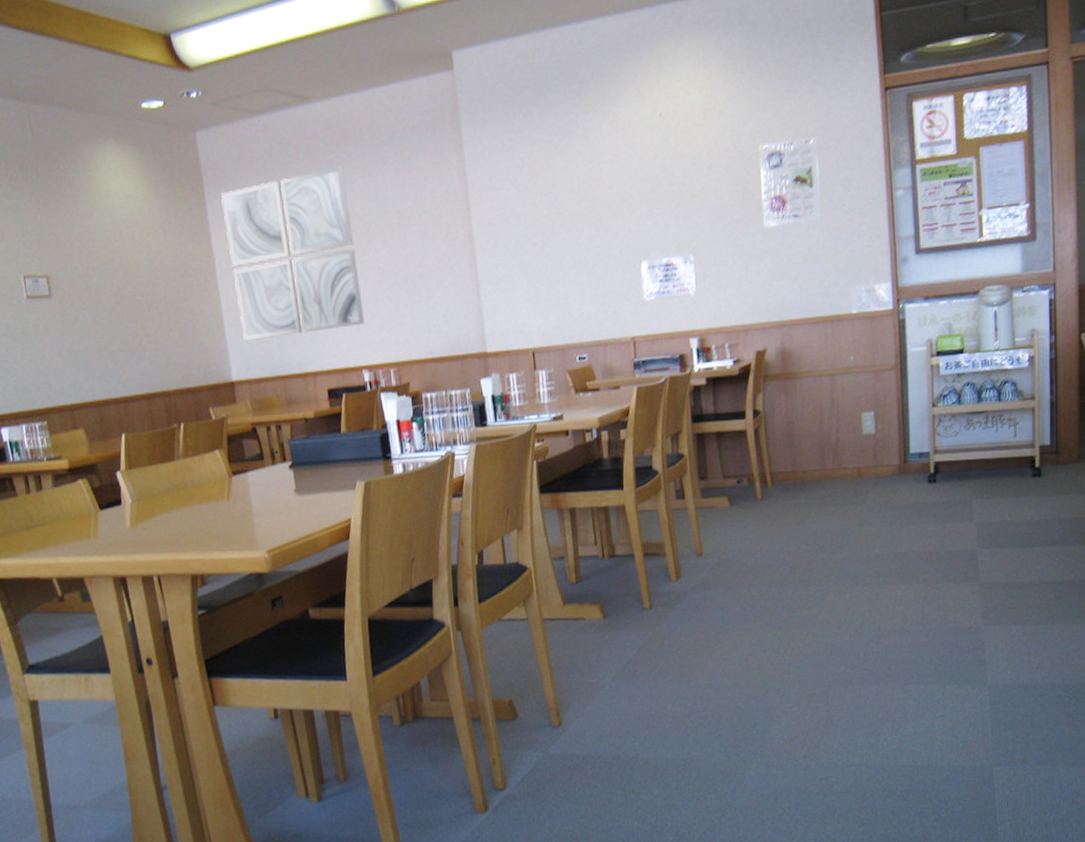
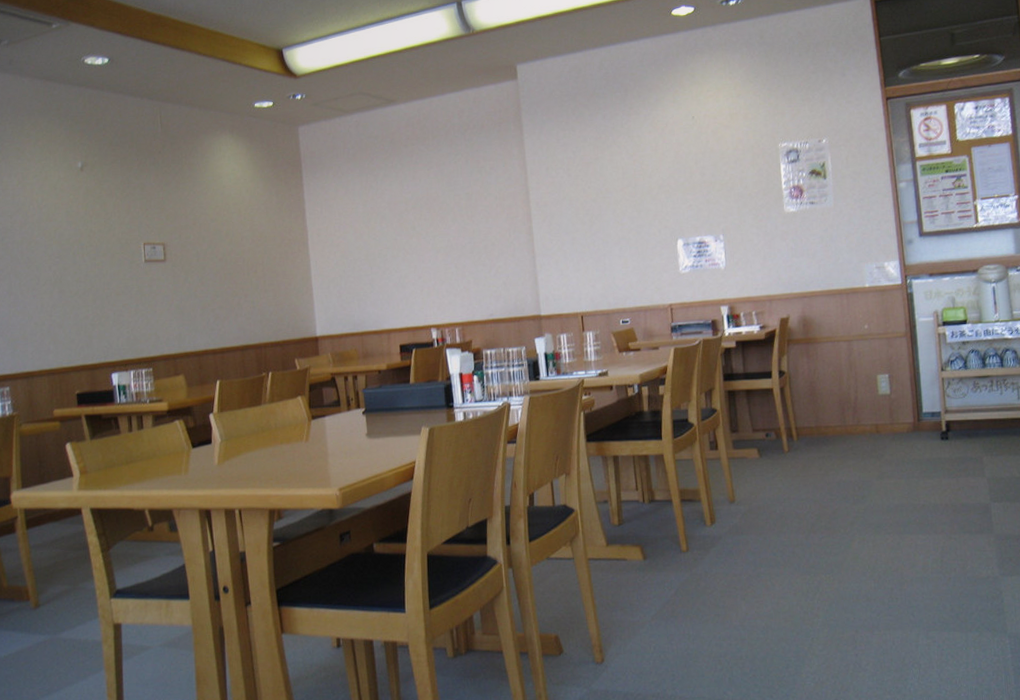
wall art: present [221,166,365,340] -> none [316,156,435,301]

